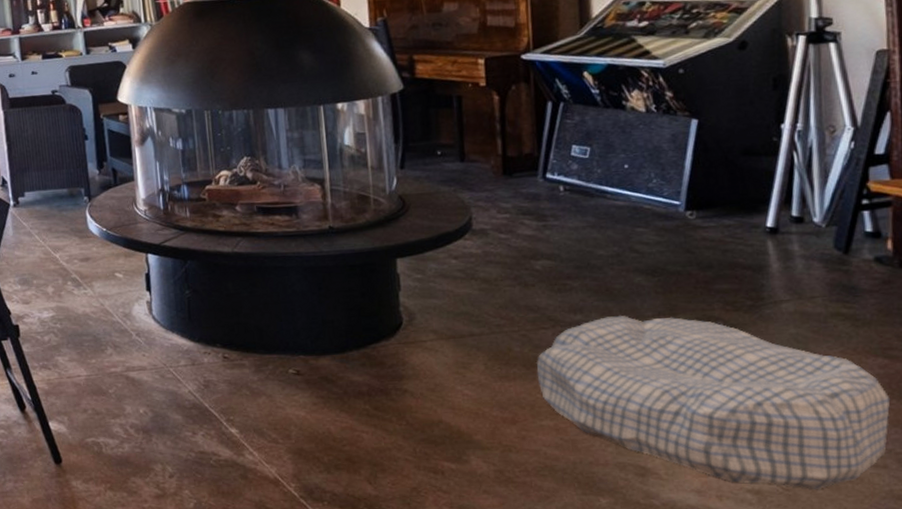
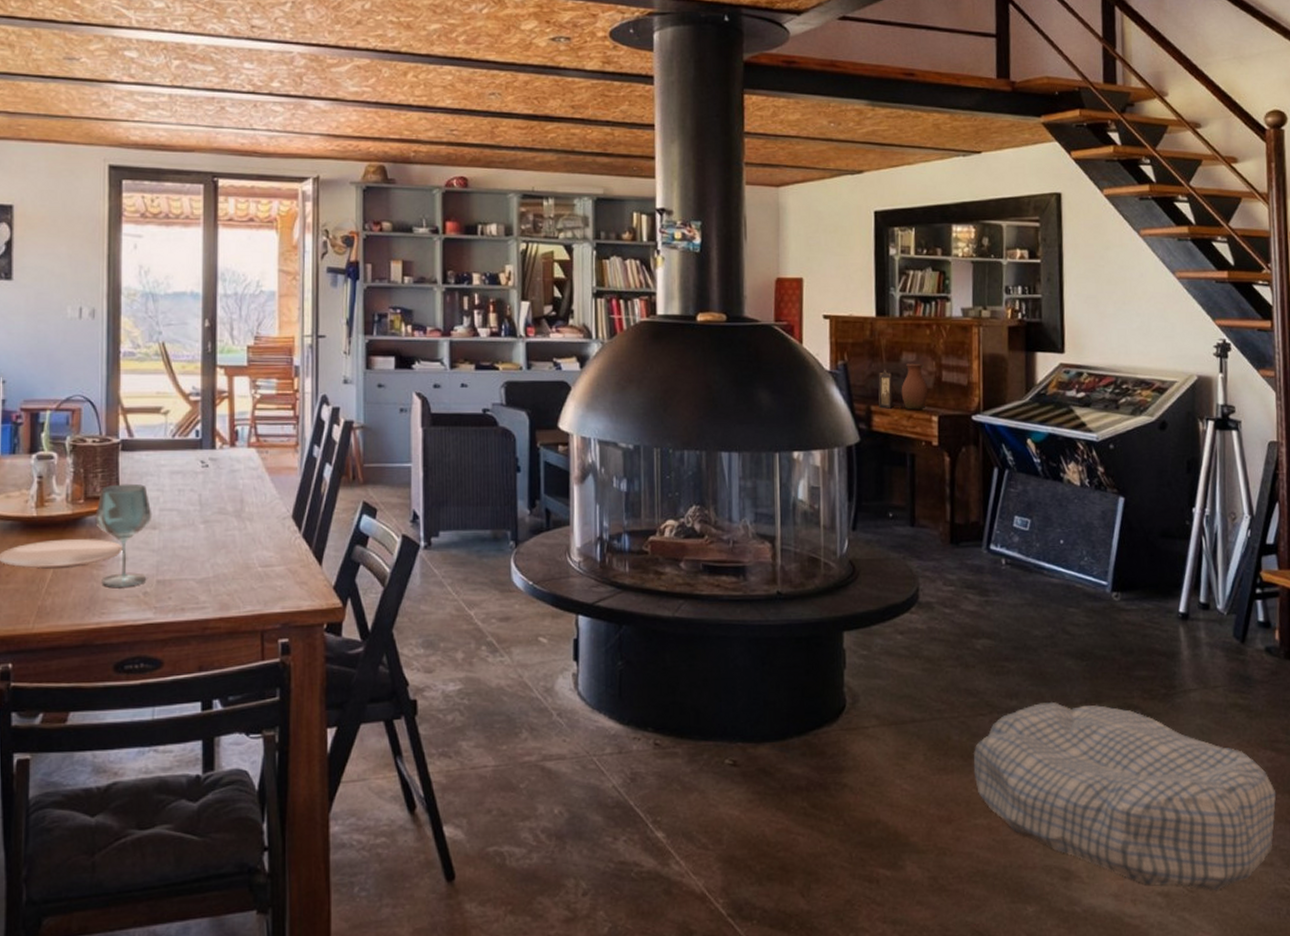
photo frame: none [419,20,447,58] -> present [878,369,903,410]
vase: none [444,11,473,57] -> present [901,363,928,411]

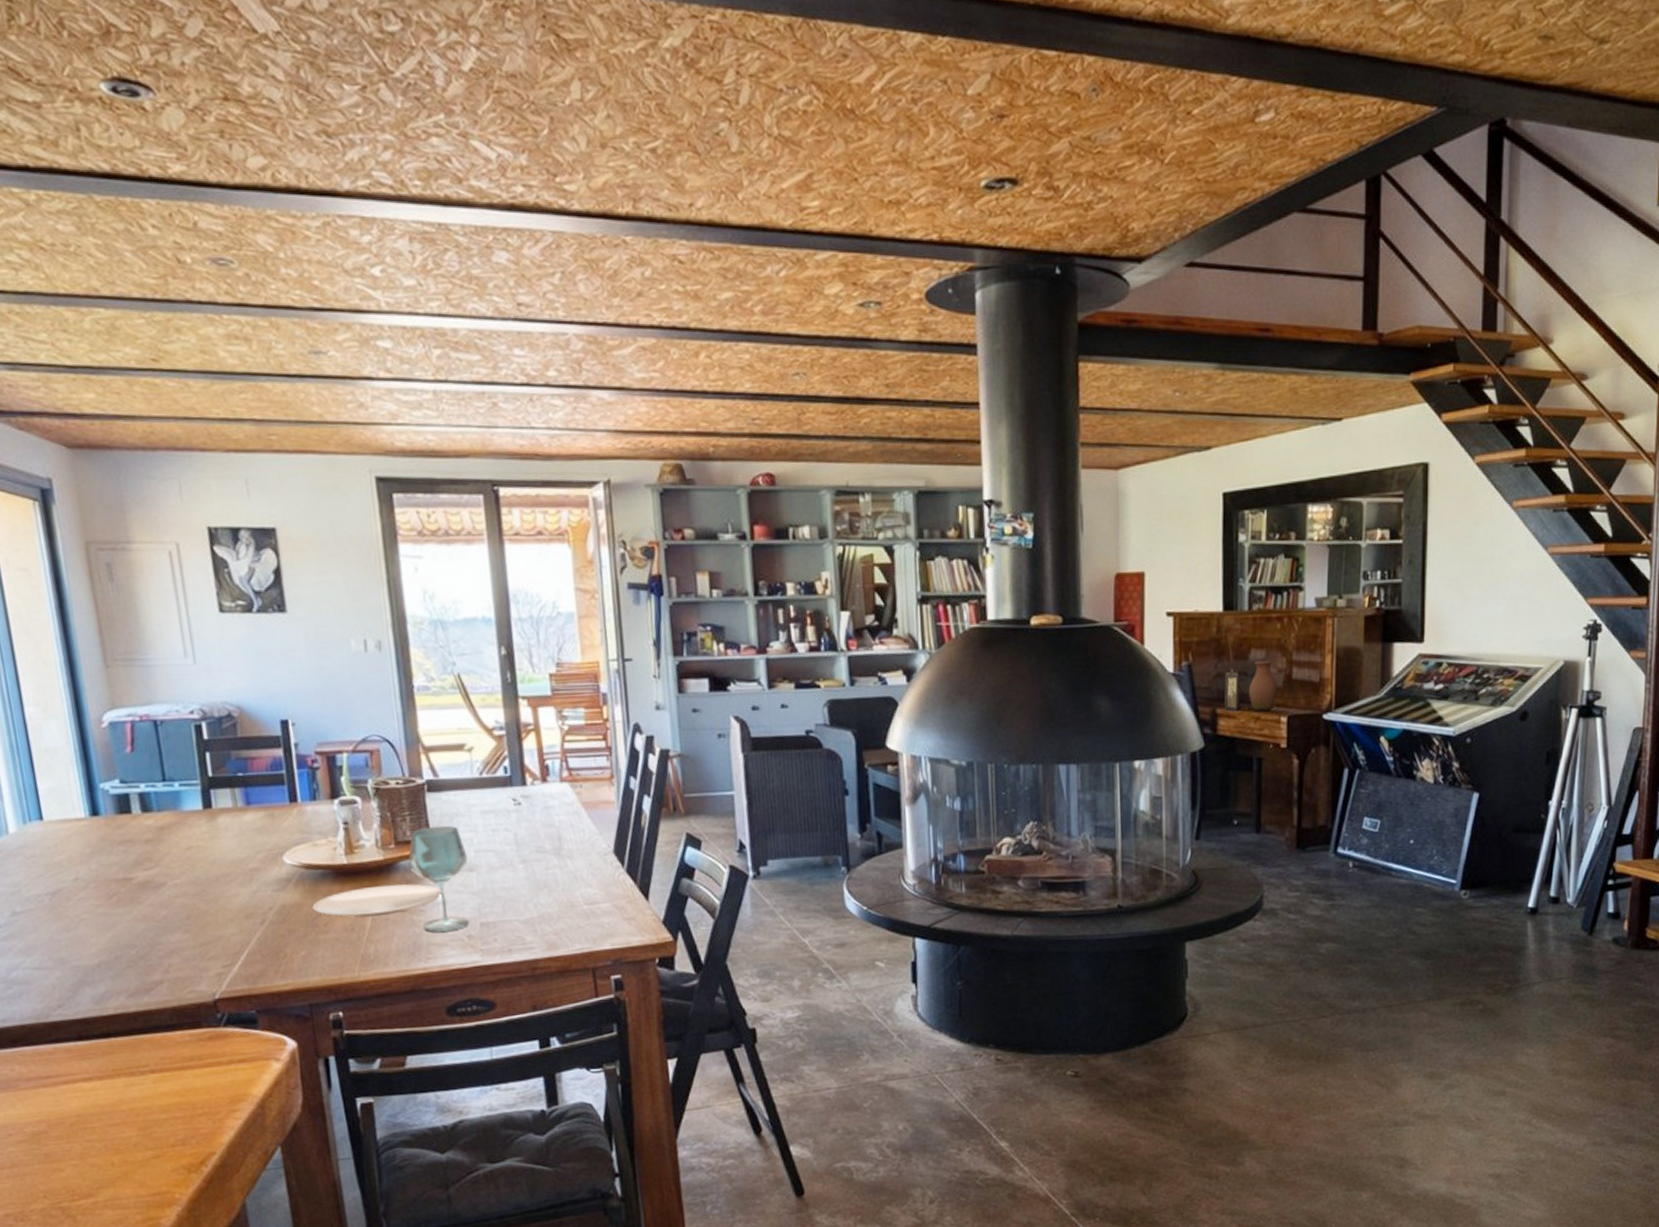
dog bed: present [973,702,1277,890] -> none [1313,1001,1613,1170]

